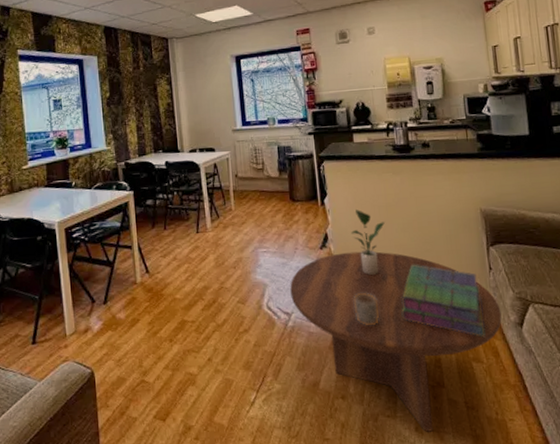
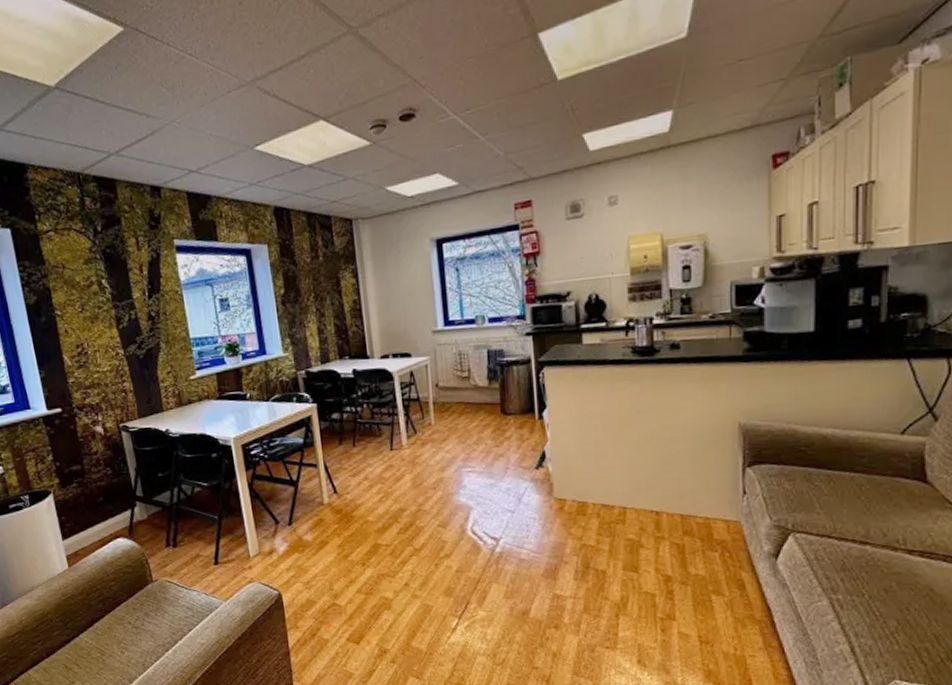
coffee table: present [290,251,502,432] -> none [498,472,753,665]
potted plant: present [351,210,385,275] -> none [574,424,616,498]
mug: present [354,293,379,326] -> none [574,518,603,554]
stack of books: present [401,265,486,337] -> none [630,488,731,568]

